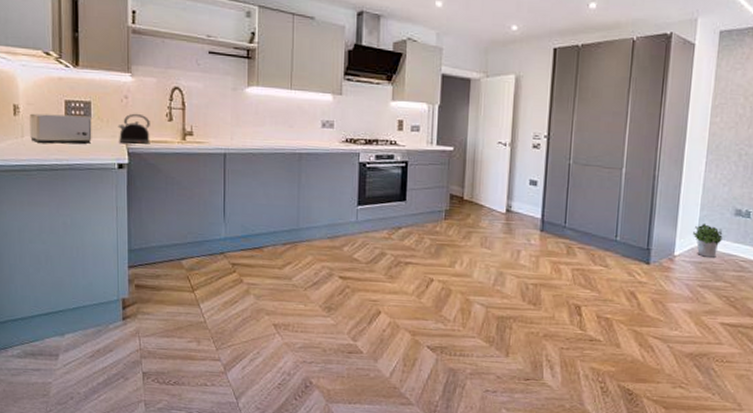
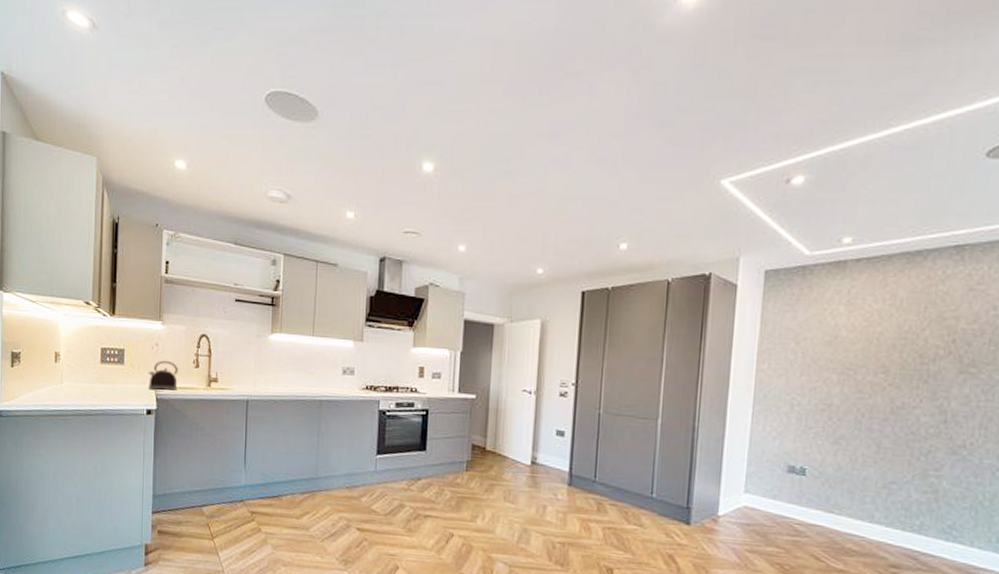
toaster: present [29,113,92,144] -> none [68,360,125,390]
potted plant: present [693,223,723,258] -> none [739,480,774,519]

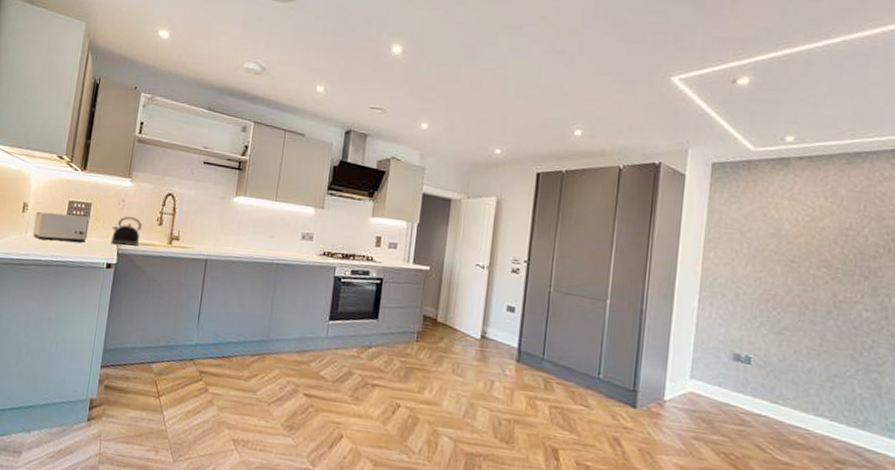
toaster: none [68,360,125,390] -> present [33,211,90,243]

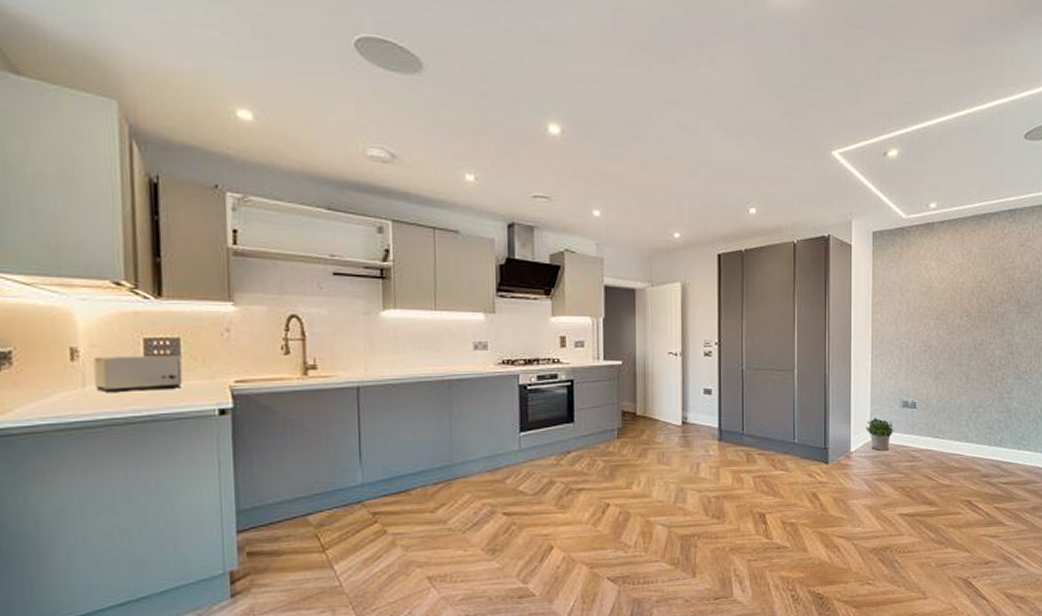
kettle: present [111,216,142,246] -> none [217,348,263,386]
potted plant: none [685,366,720,407] -> present [866,417,893,451]

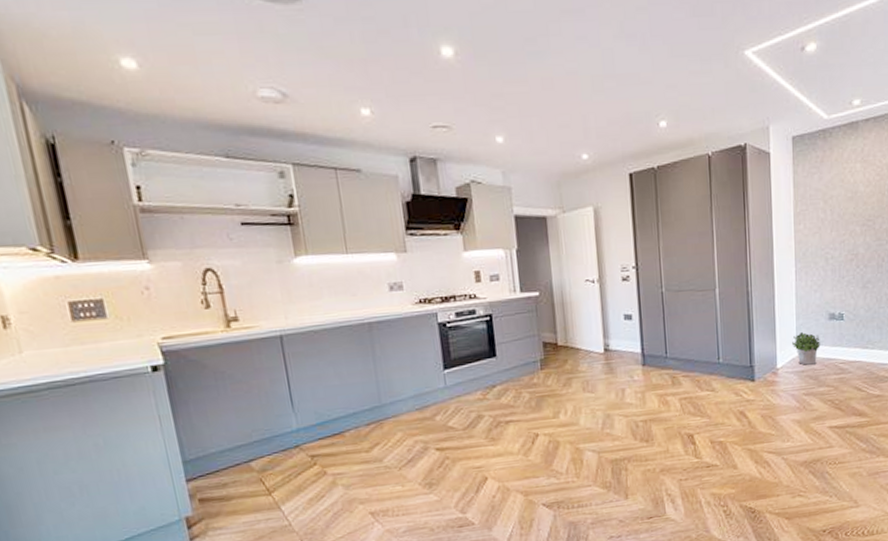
toaster: present [94,355,183,393] -> none [25,316,113,358]

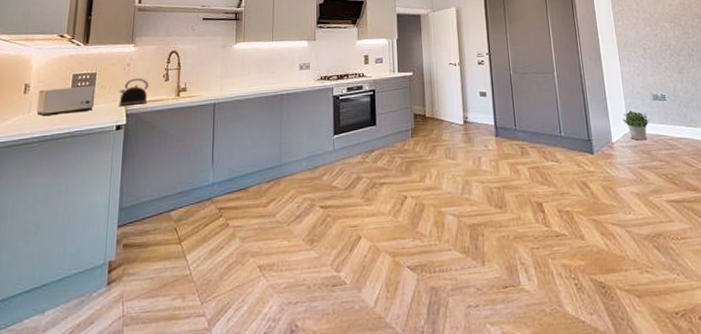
toaster: none [25,316,113,358] -> present [36,86,96,117]
kettle: none [142,305,189,343] -> present [119,78,149,107]

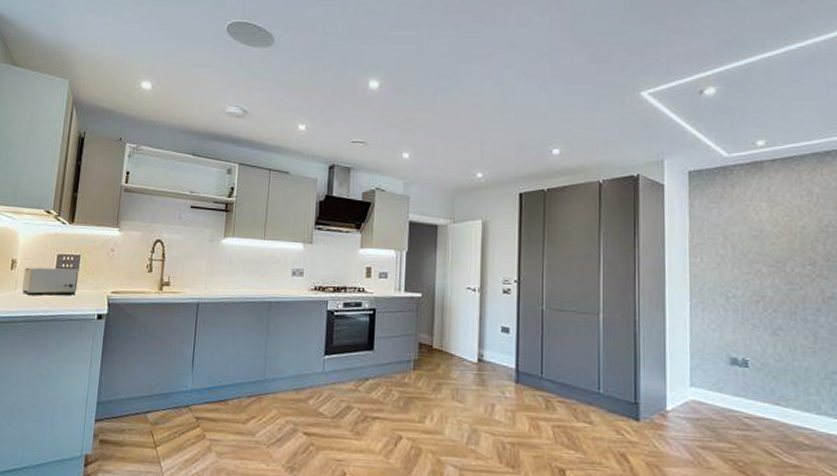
kettle: present [119,78,149,107] -> none [101,265,131,295]
potted plant: present [623,110,649,141] -> none [685,373,720,413]

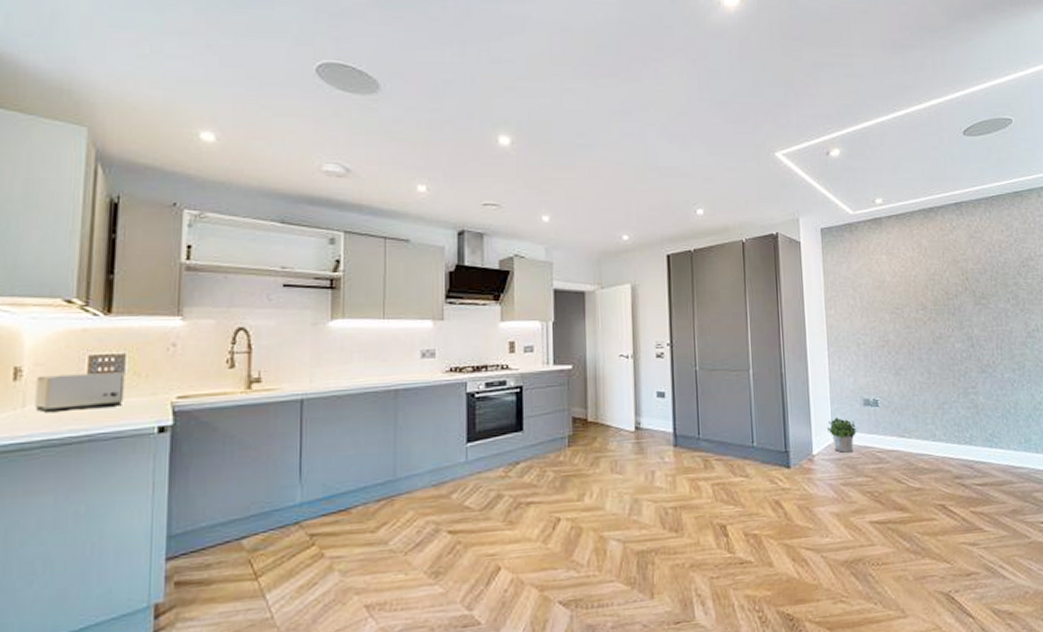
potted plant: none [685,373,720,413] -> present [828,416,856,453]

